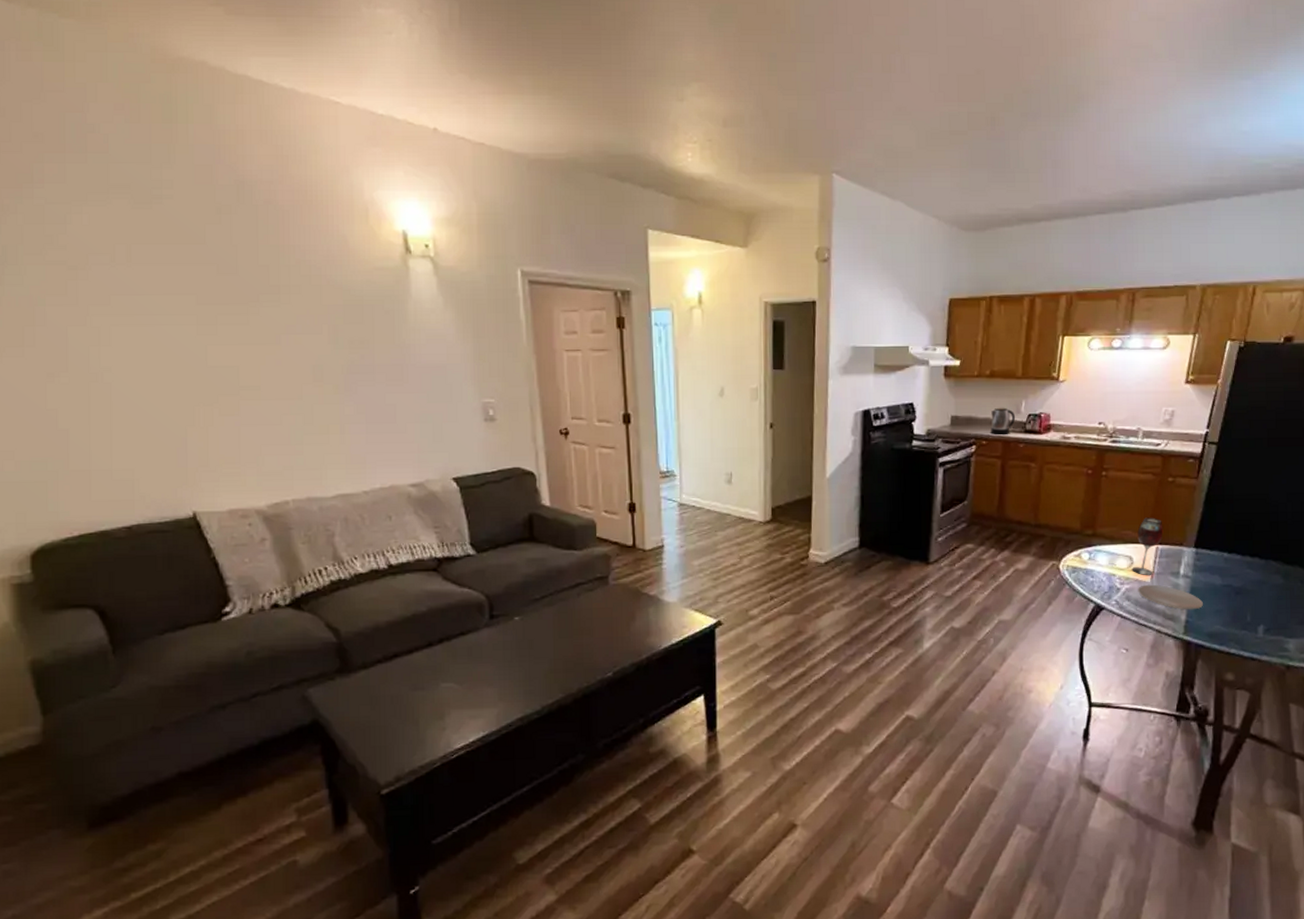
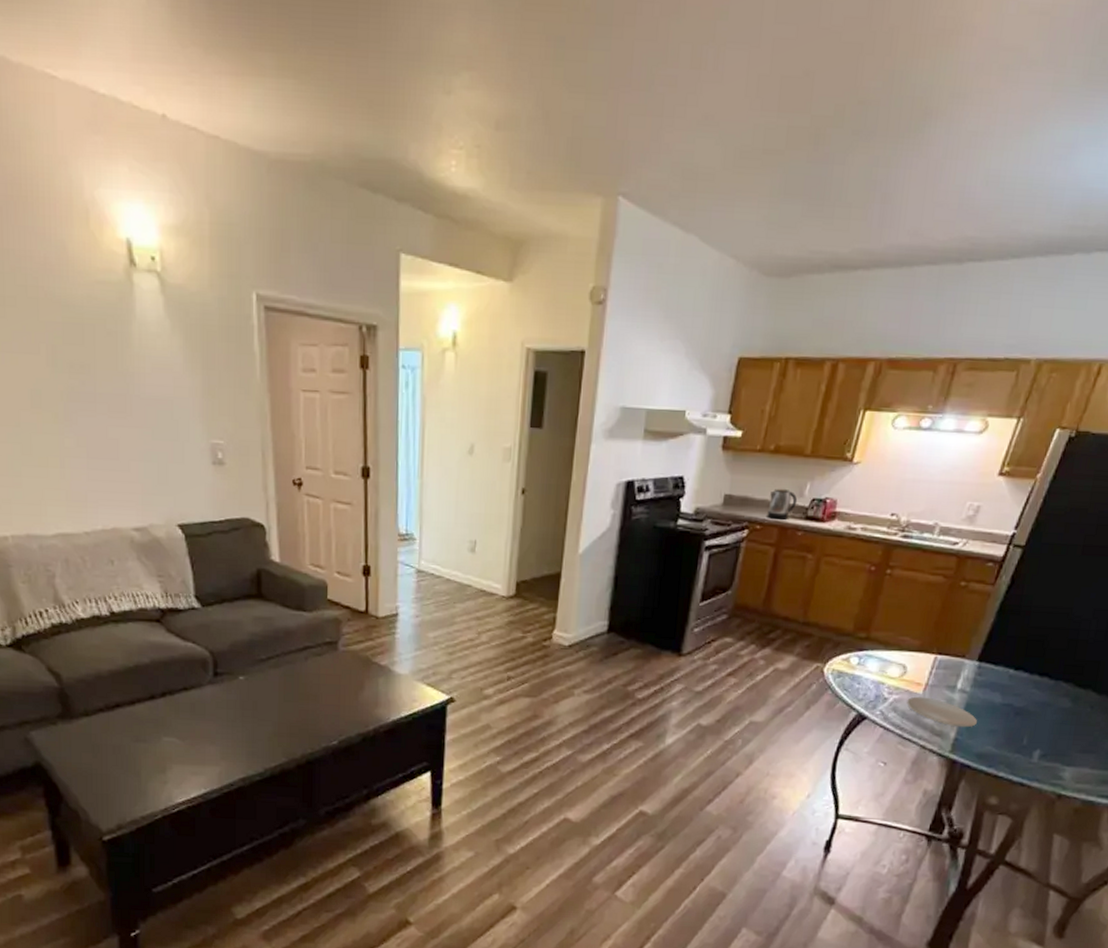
wineglass: present [1132,517,1164,575] -> none [903,624,946,687]

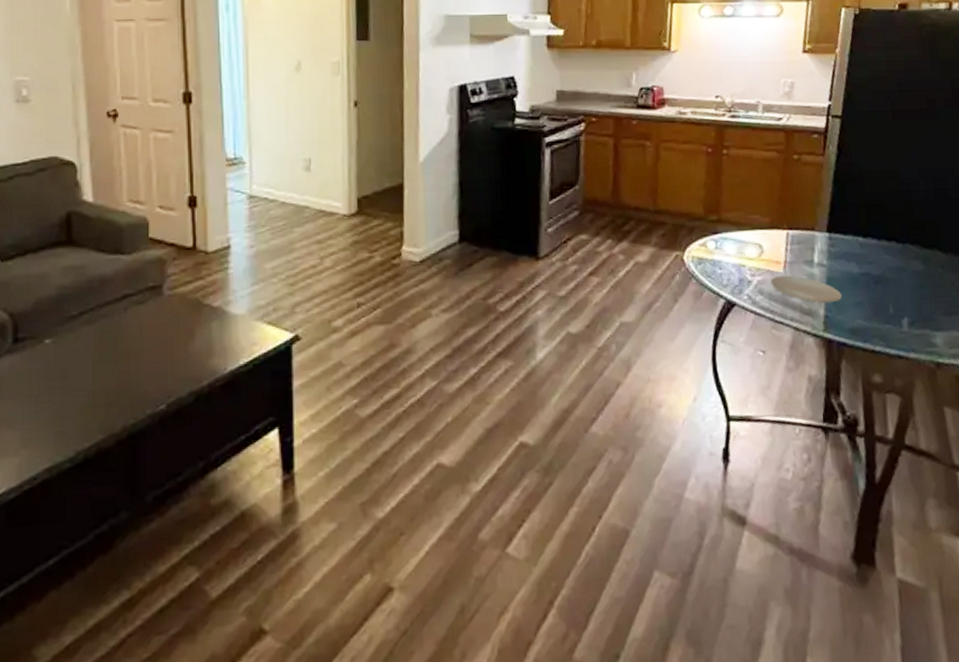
kettle: present [767,488,798,520] -> none [599,80,627,110]

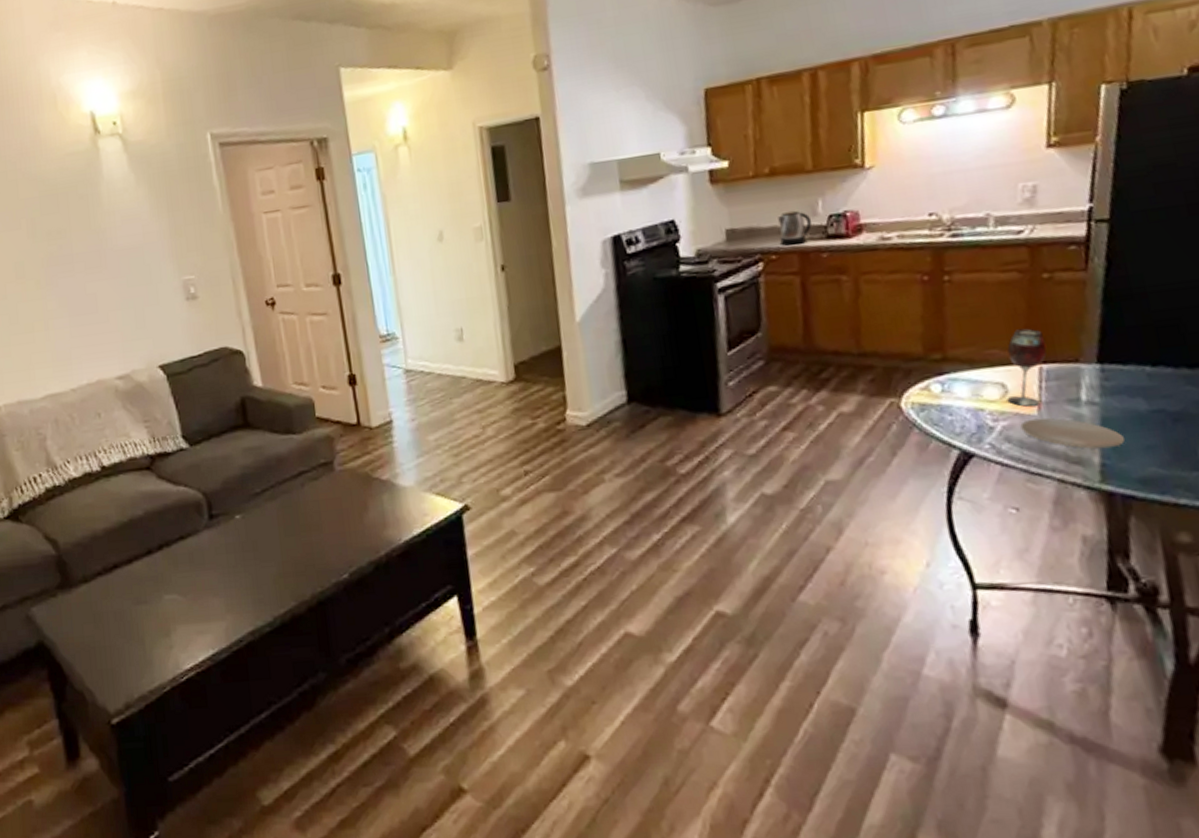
kettle: none [599,80,627,110] -> present [778,210,812,246]
wineglass: none [762,199,793,265] -> present [1007,328,1047,407]

